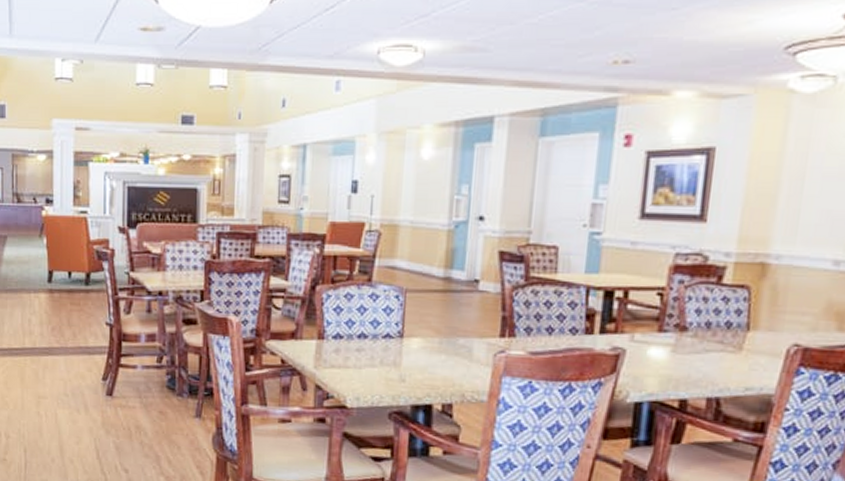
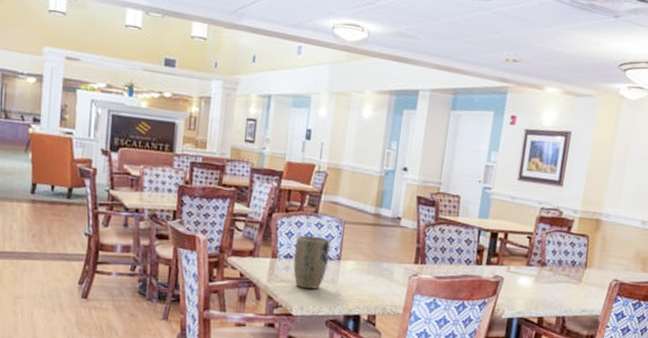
plant pot: none [345,309,389,376] -> present [293,235,330,290]

